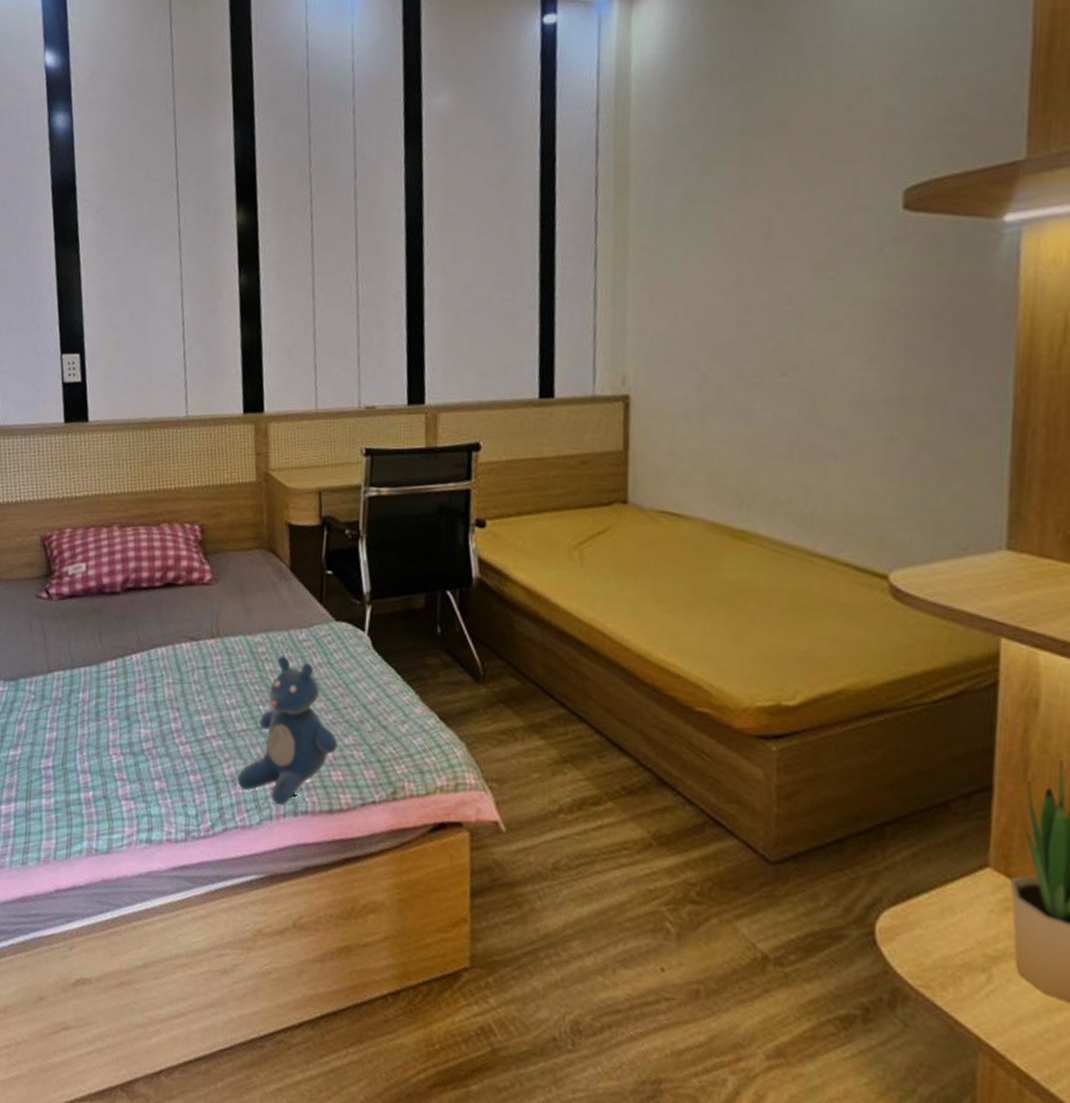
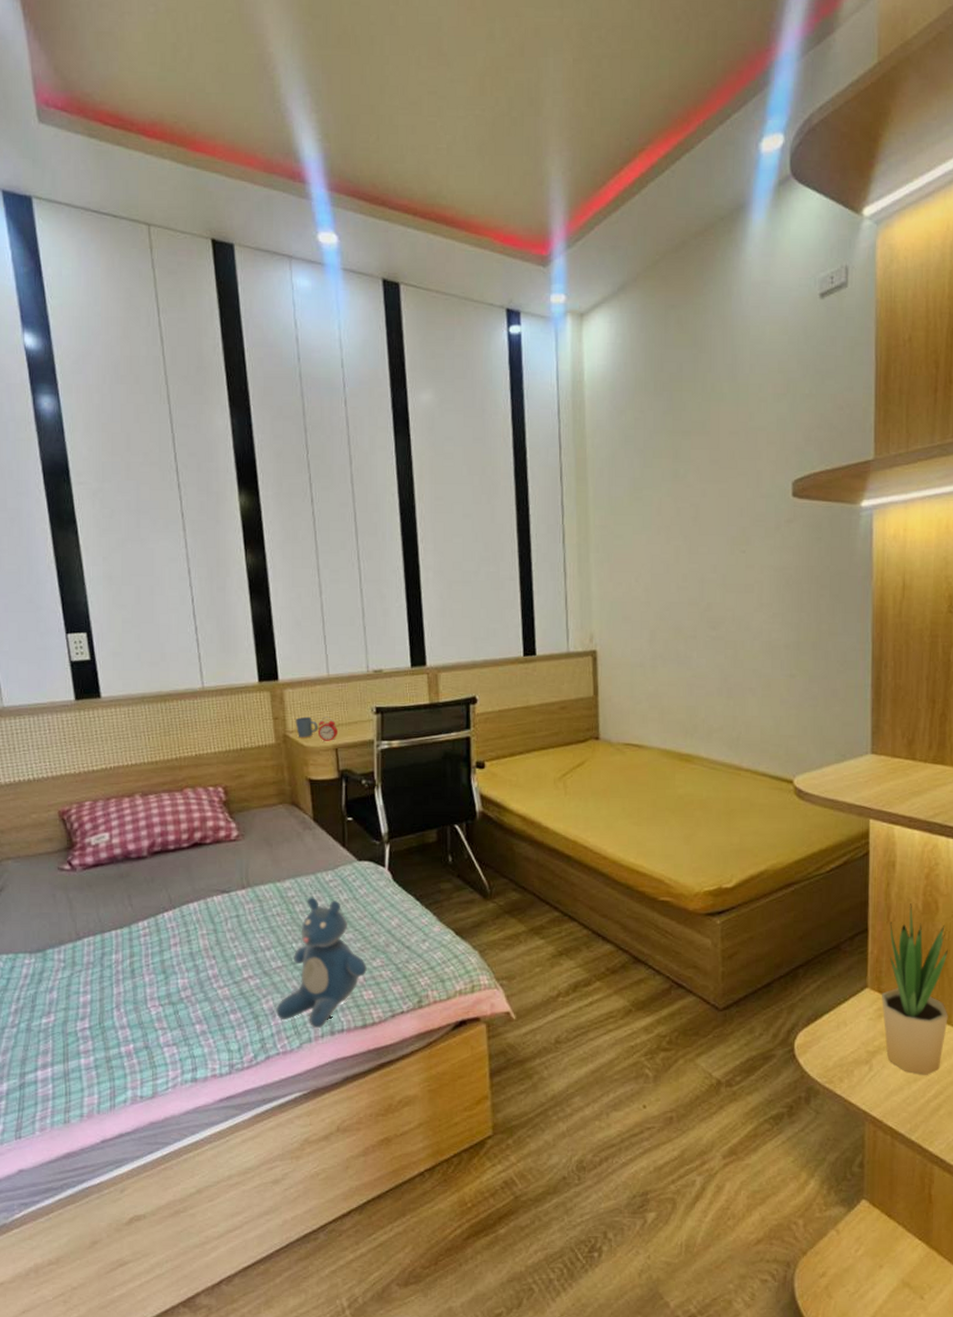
mug: none [278,454,303,479] -> present [295,716,319,739]
alarm clock: none [301,455,323,485] -> present [317,717,337,742]

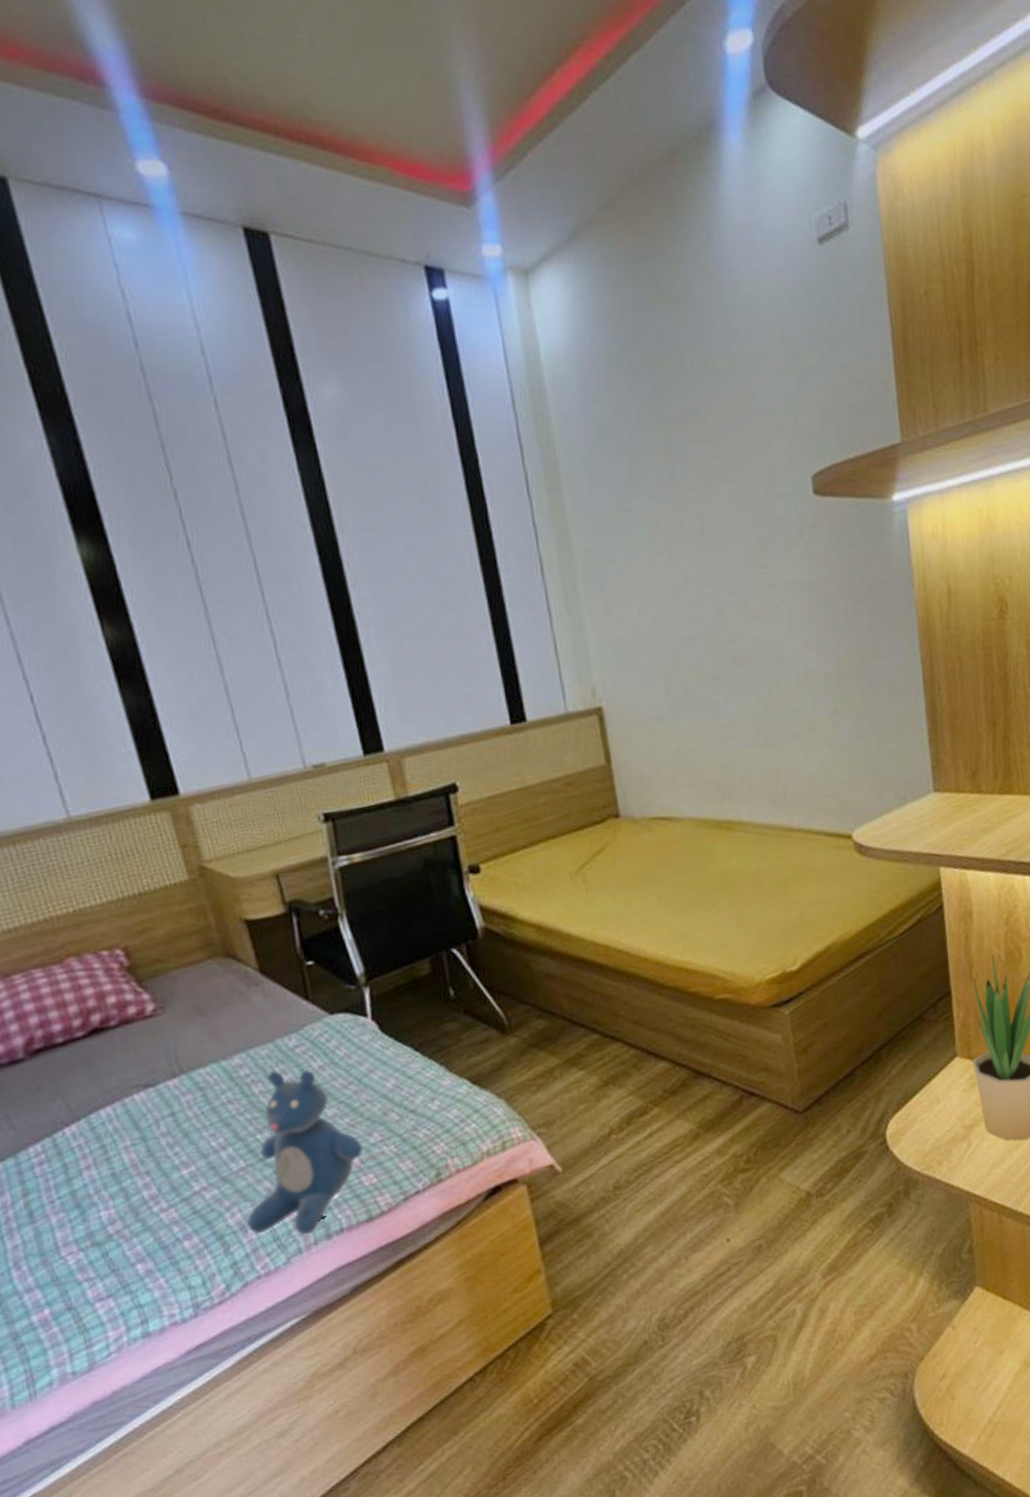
mug: present [295,716,319,739] -> none [212,837,248,868]
alarm clock: present [317,717,337,742] -> none [246,834,276,869]

